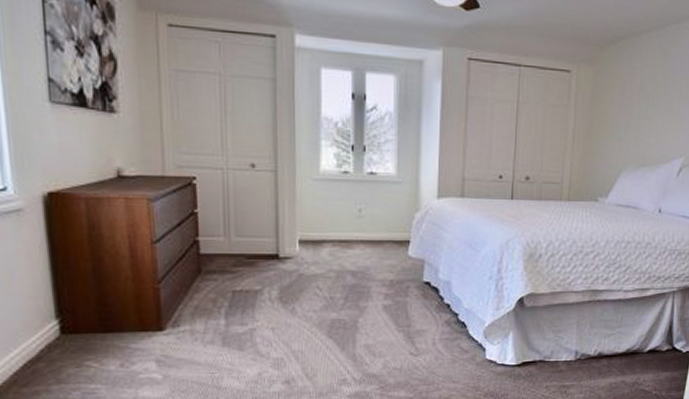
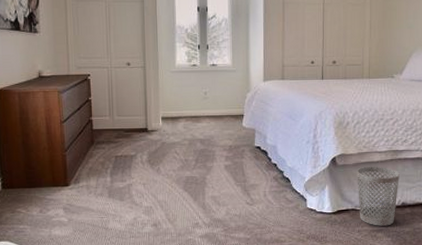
wastebasket: none [547,308,598,381] -> present [357,166,400,226]

